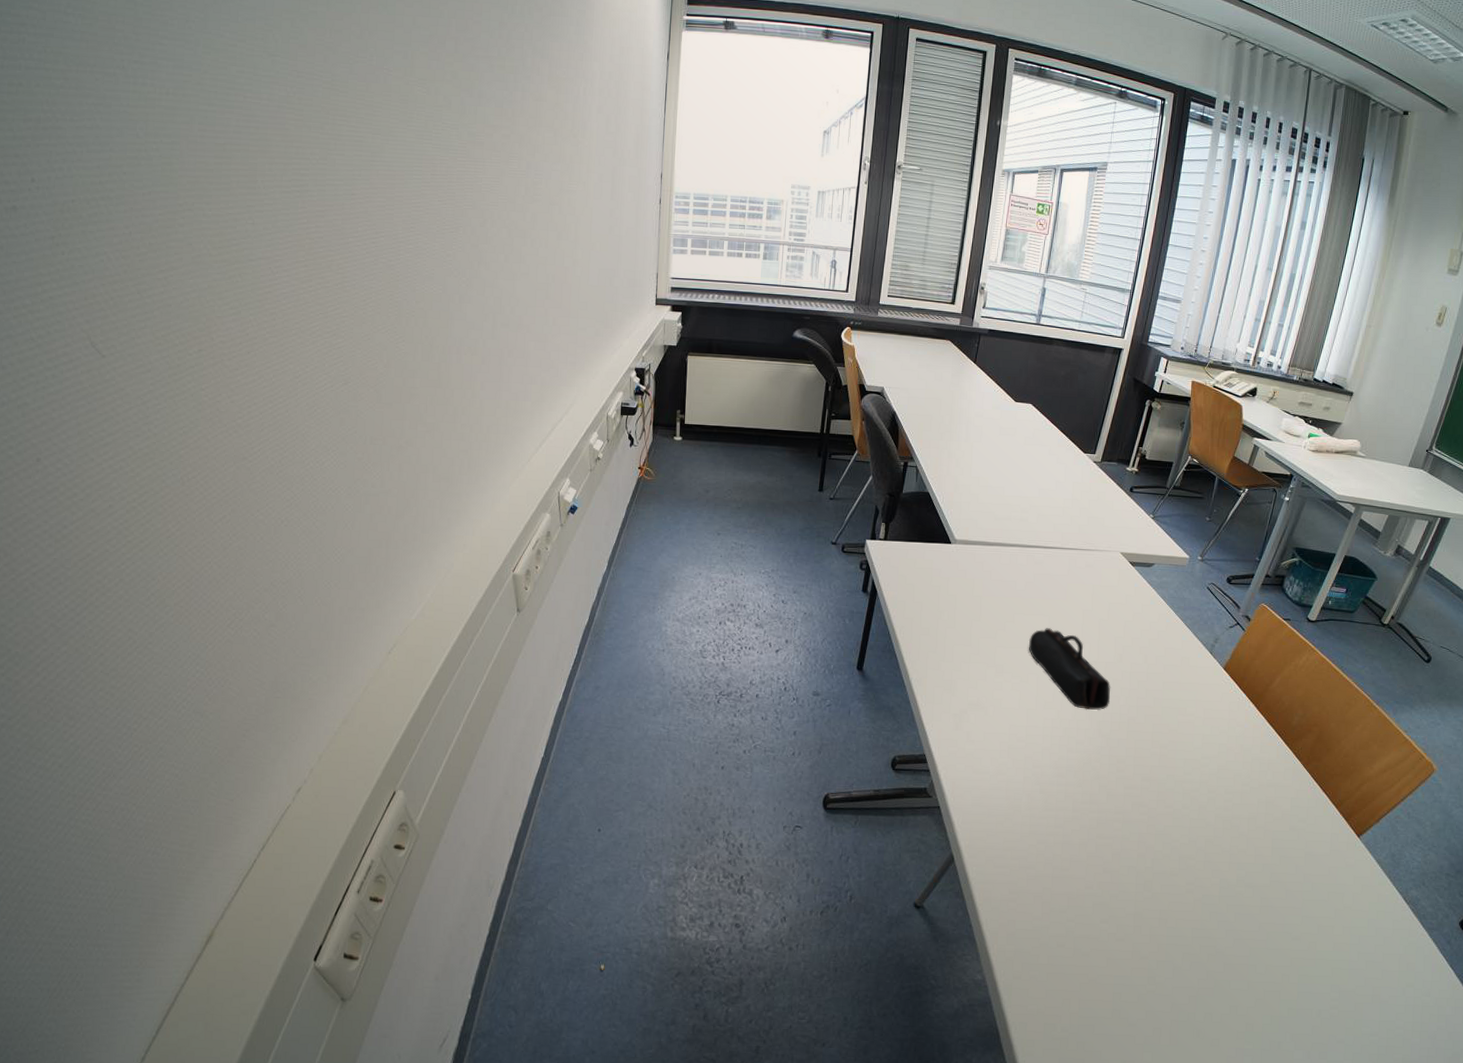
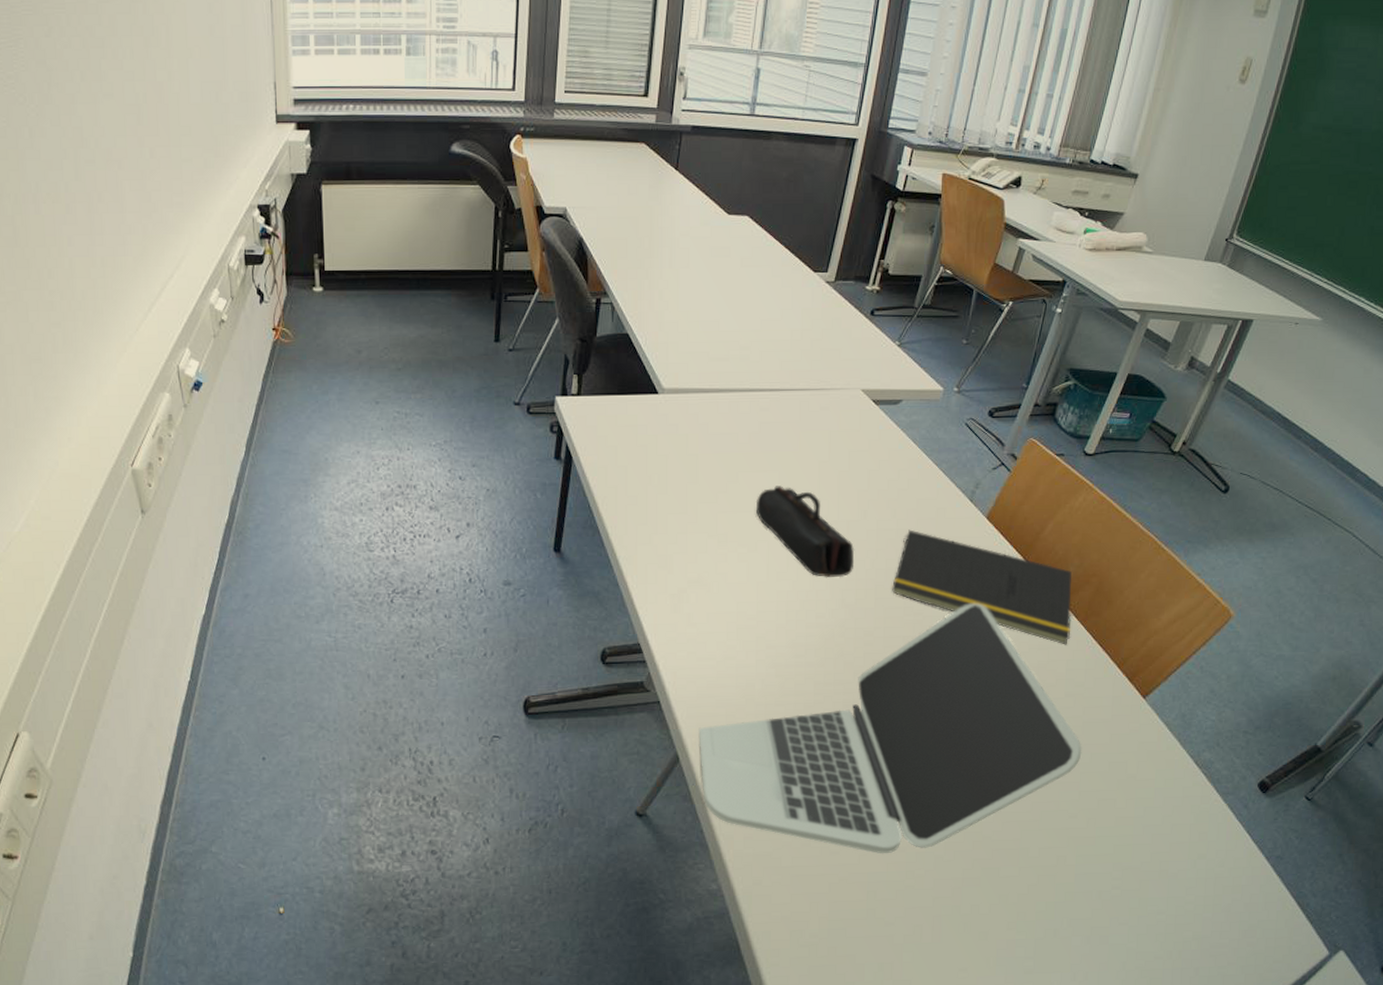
laptop: none [971,742,1304,960] -> present [698,603,1082,854]
notepad: none [1142,674,1296,785] -> present [892,529,1072,645]

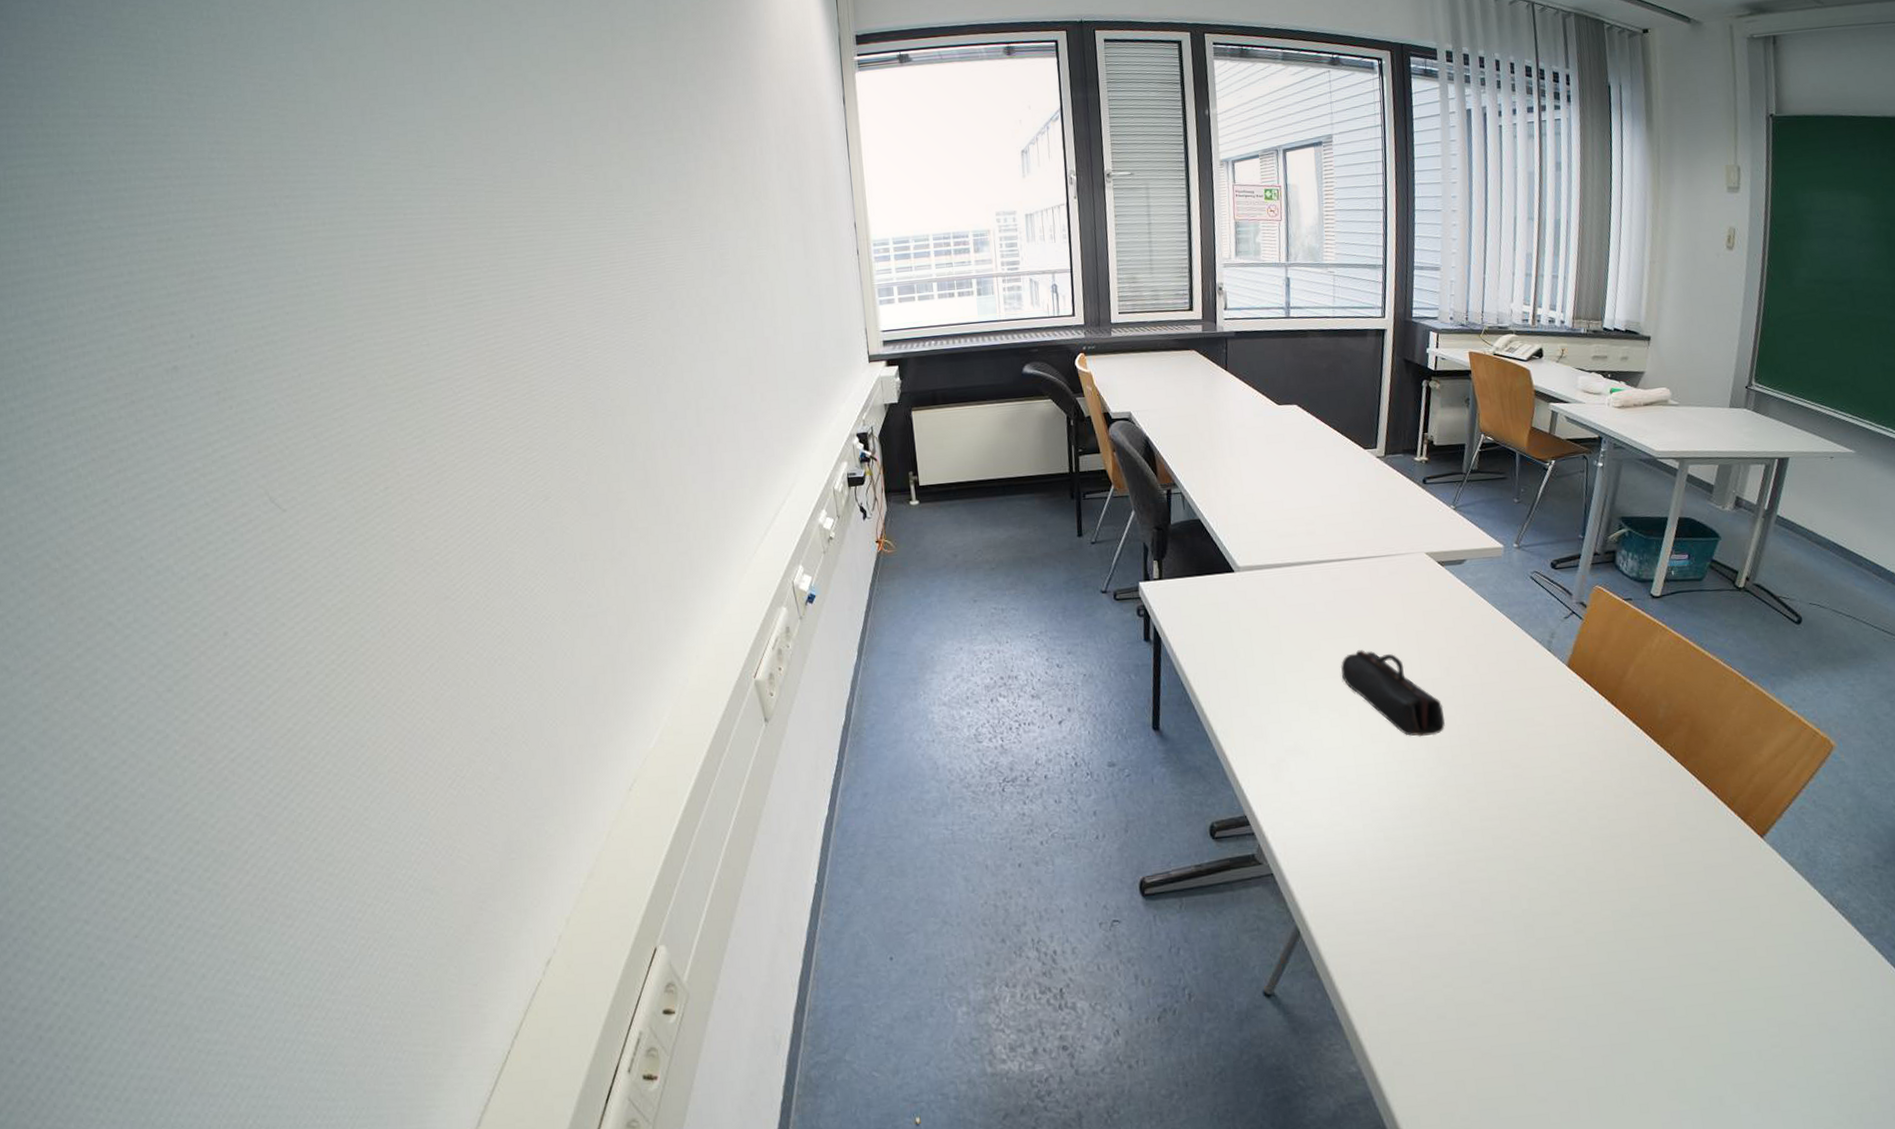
laptop: present [698,603,1082,854] -> none [1315,751,1710,1023]
notepad: present [892,529,1072,645] -> none [1486,683,1673,788]

